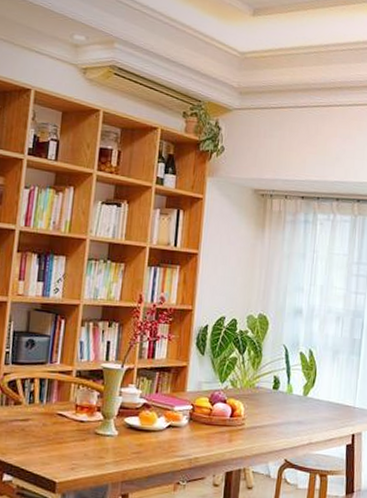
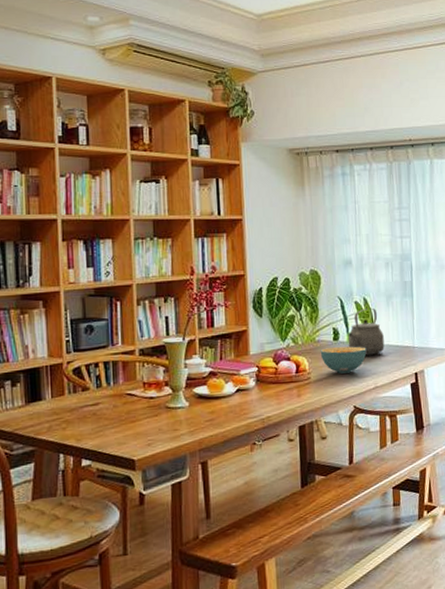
cereal bowl: none [258,396,306,425] -> present [320,346,367,374]
tea kettle: none [287,360,325,410] -> present [347,308,385,355]

